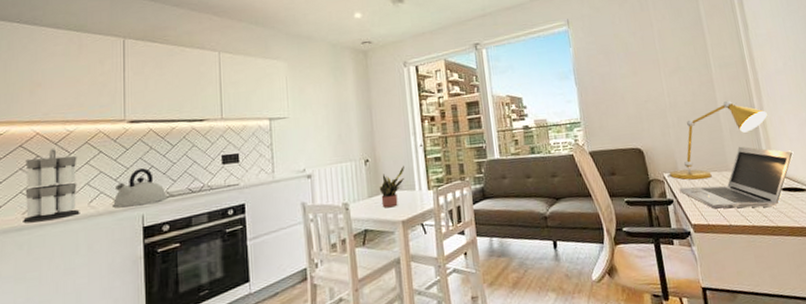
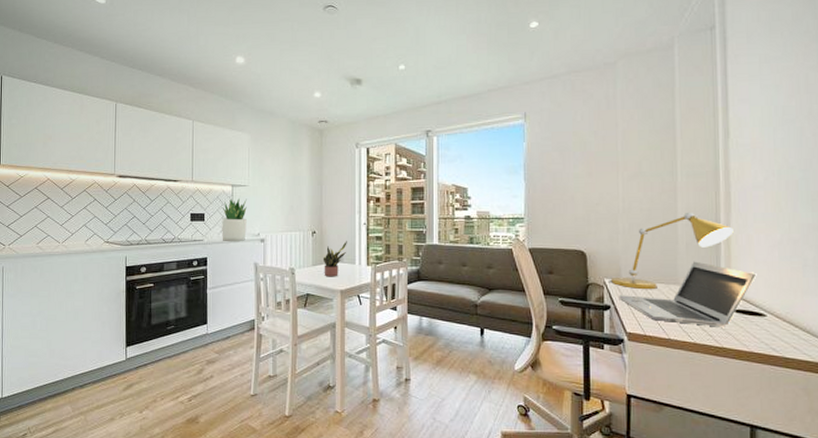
spice rack: present [23,148,80,224] -> none [37,192,79,252]
kettle: present [113,168,167,209] -> none [103,217,145,248]
planter: none [259,132,290,183] -> present [222,198,247,242]

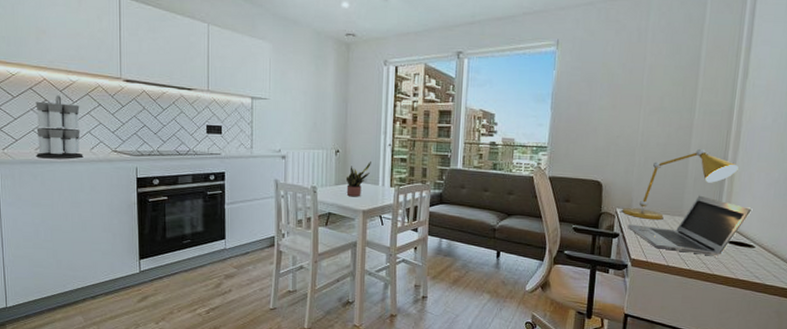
spice rack: none [37,192,79,252] -> present [35,94,84,160]
planter: present [222,198,247,242] -> none [240,112,267,158]

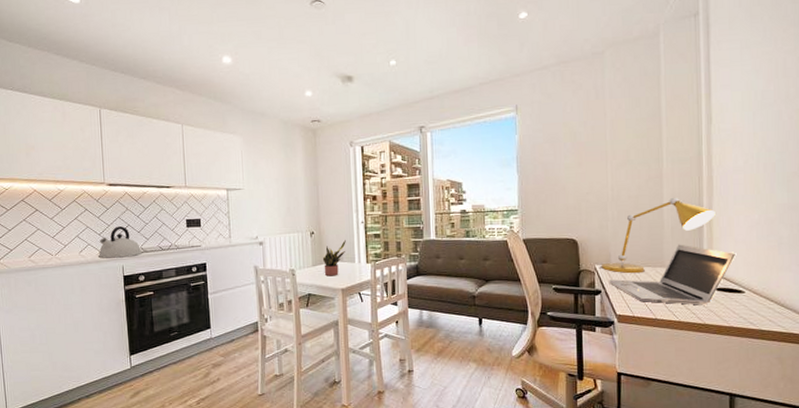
spice rack: present [35,94,84,160] -> none [27,203,73,265]
kettle: none [111,126,157,159] -> present [98,226,142,259]

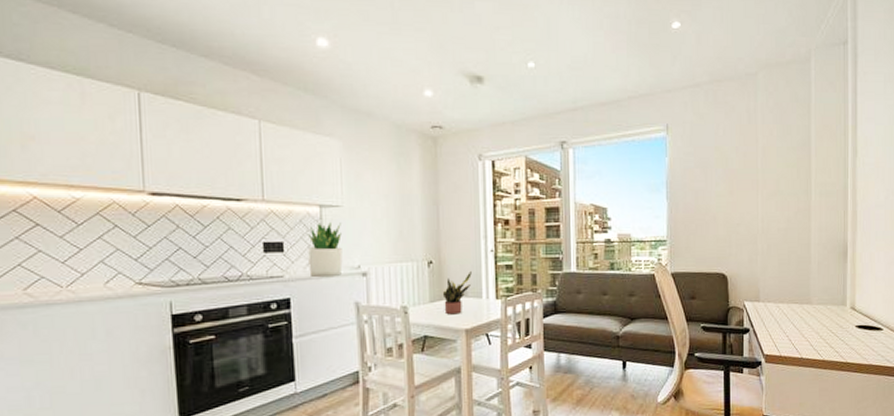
kettle: present [98,226,142,259] -> none [134,249,199,292]
planter: none [218,202,245,247] -> present [307,222,343,278]
desk lamp: present [599,198,715,274] -> none [748,232,859,311]
laptop: present [609,244,735,305] -> none [757,280,875,343]

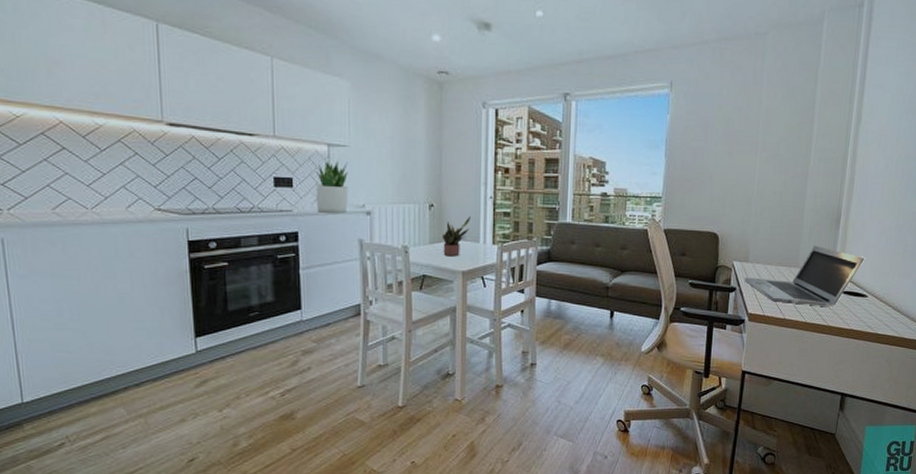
laptop: none [757,280,875,343] -> present [744,245,864,307]

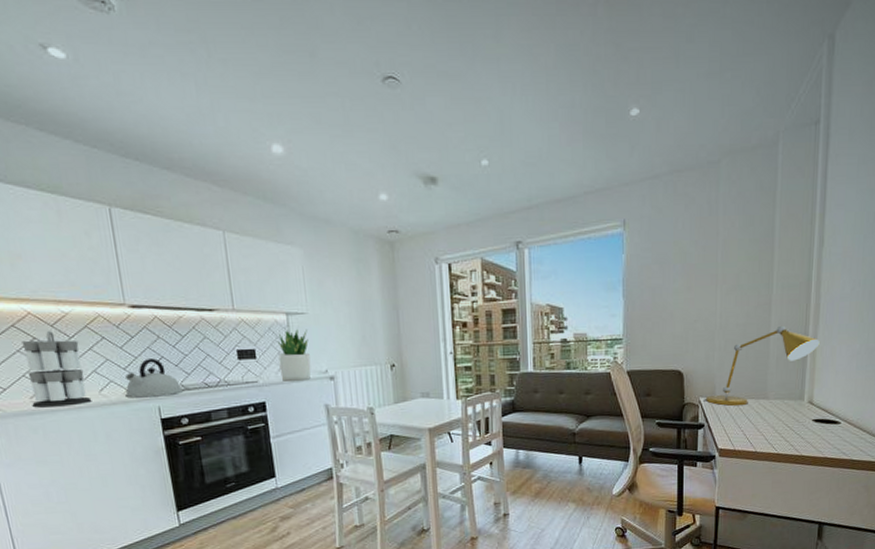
spice rack: none [50,141,118,221] -> present [21,330,92,408]
kettle: none [153,178,213,218] -> present [125,358,183,398]
potted plant: present [442,216,471,257] -> none [405,373,433,415]
desk lamp: none [737,198,852,273] -> present [704,326,820,407]
laptop: present [744,245,864,307] -> none [712,375,835,437]

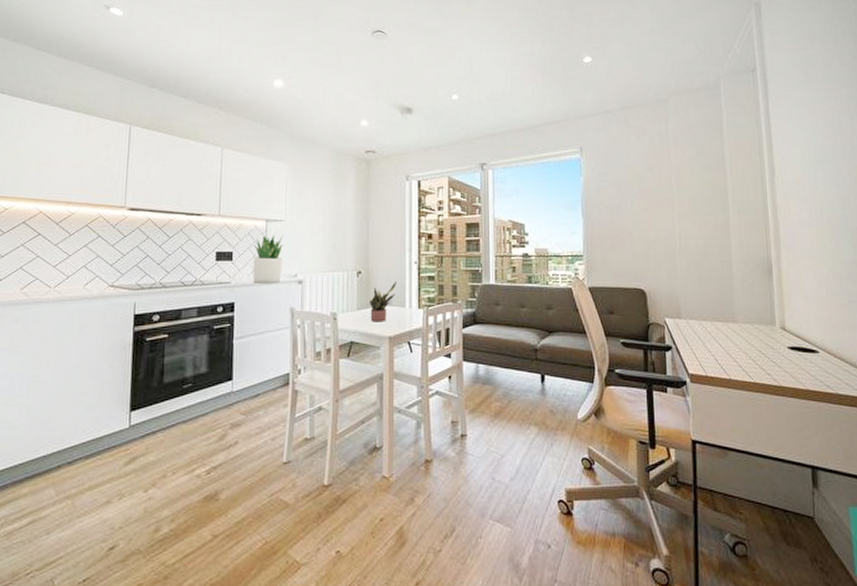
spice rack: present [21,330,92,408] -> none [21,227,77,299]
kettle: present [125,358,183,398] -> none [107,257,160,293]
potted plant: none [405,373,433,415] -> present [369,282,396,322]
desk lamp: present [704,326,820,407] -> none [669,250,784,329]

